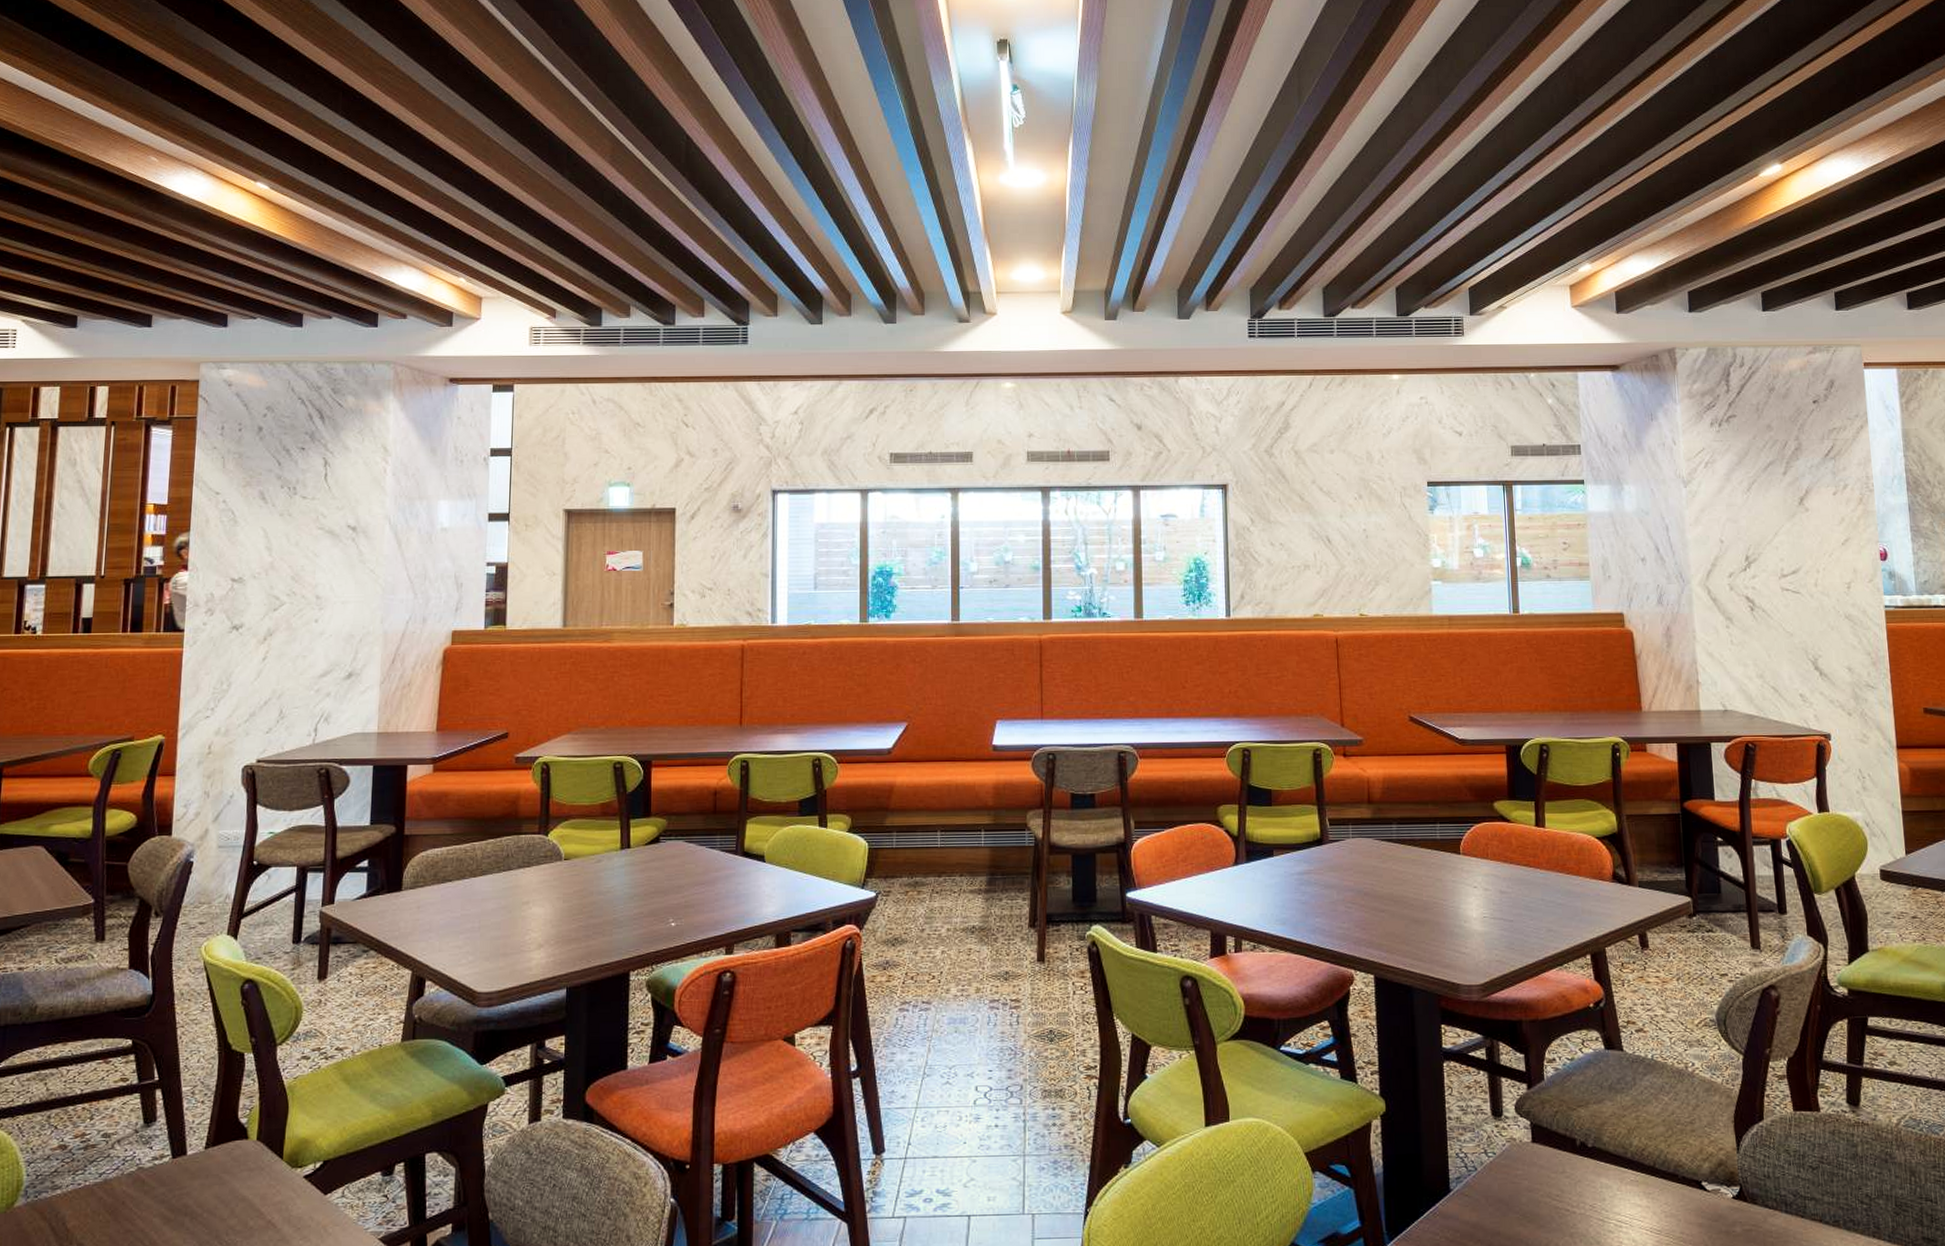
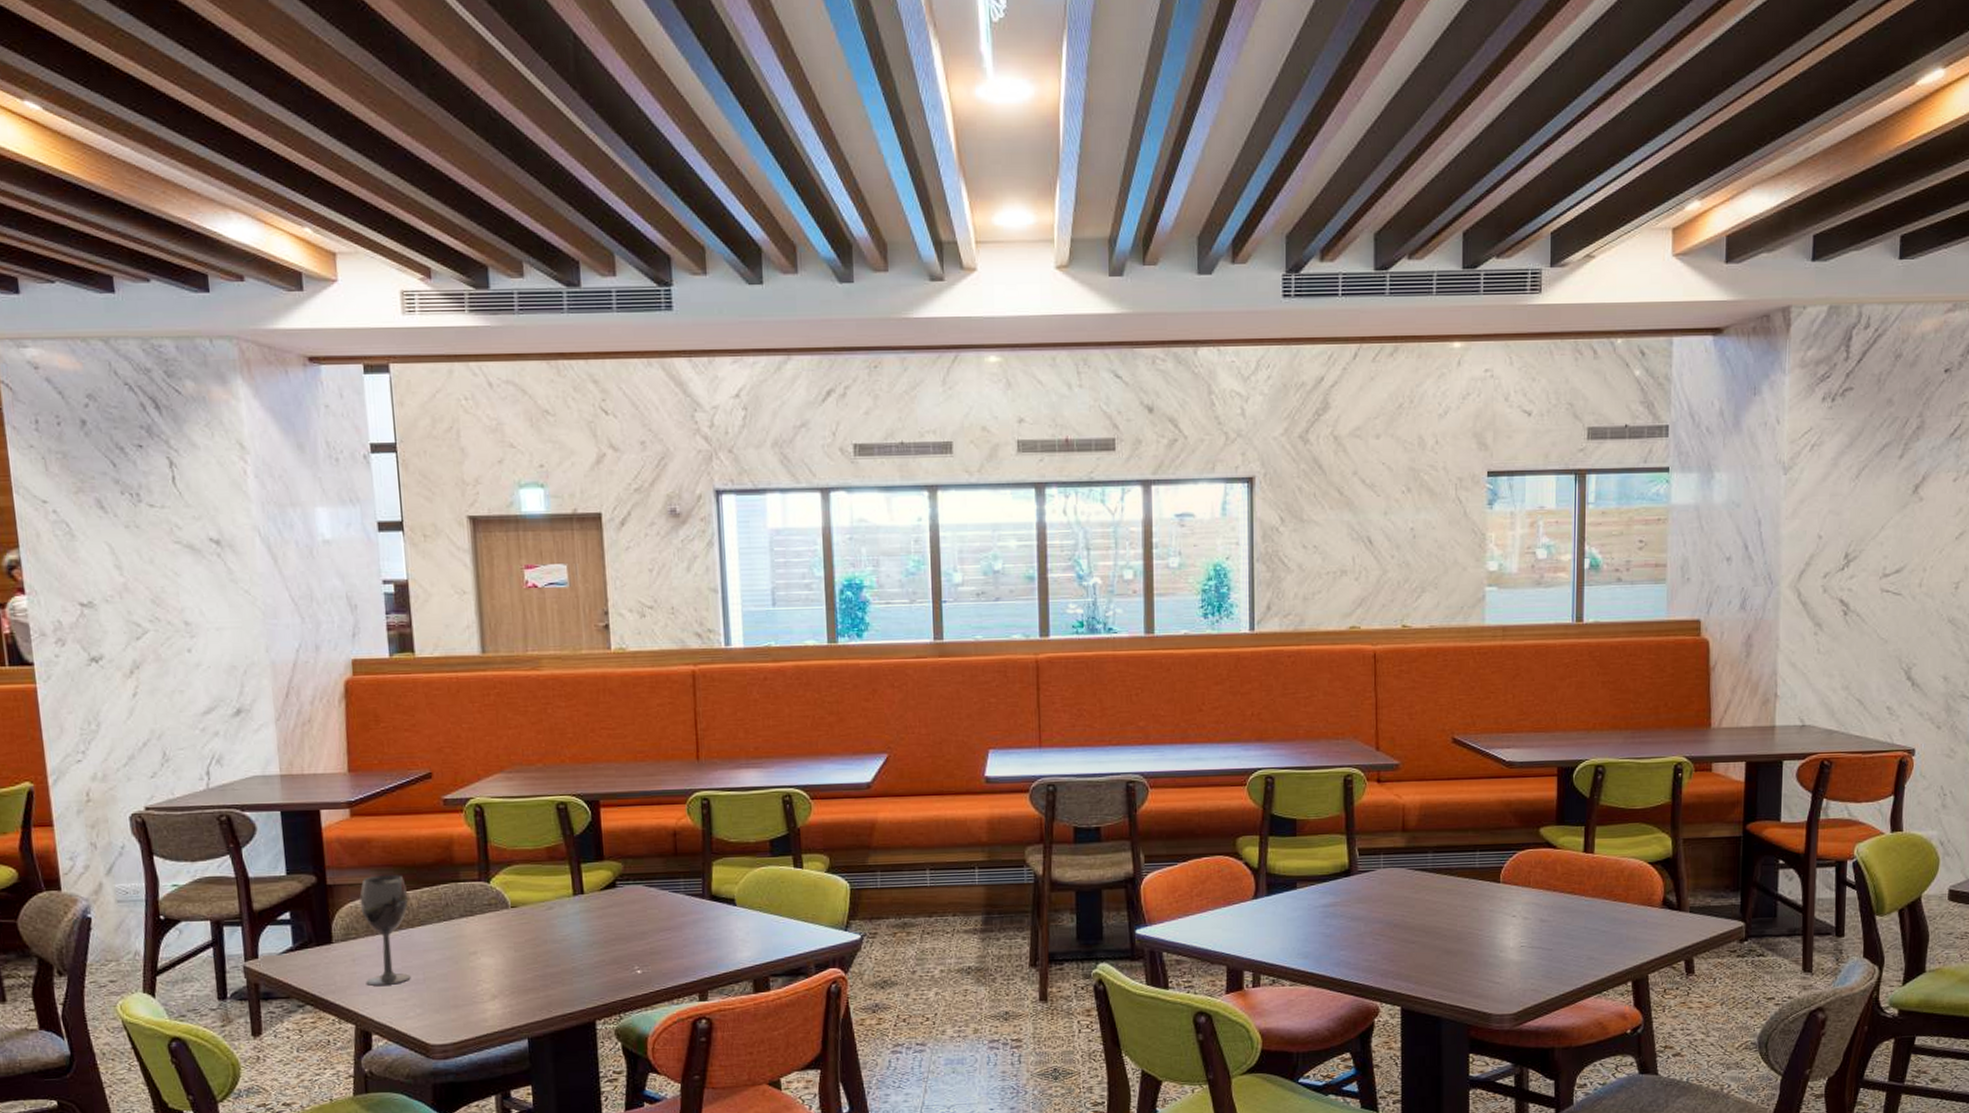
wine glass: none [427,826,475,933] -> present [359,874,411,986]

